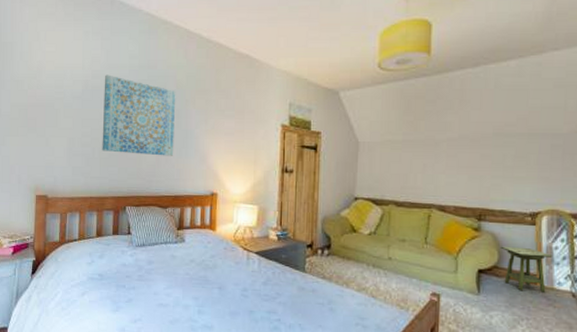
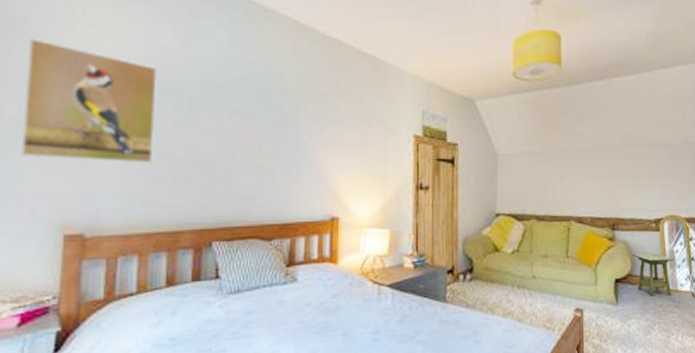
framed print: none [11,57,90,146] -> present [20,39,157,164]
wall art: present [102,75,176,156] -> none [175,69,283,174]

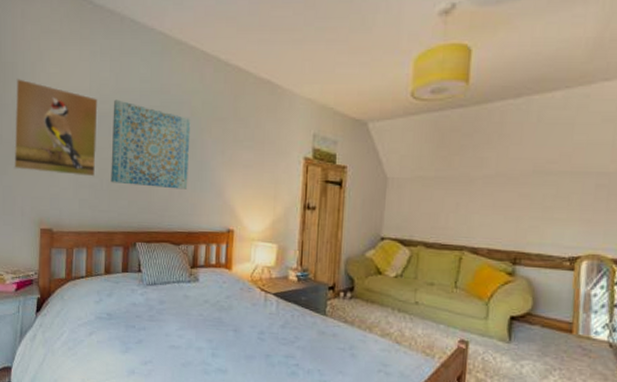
wall art: none [175,69,283,174] -> present [111,99,191,190]
side table: present [632,253,674,297] -> none [534,292,590,342]

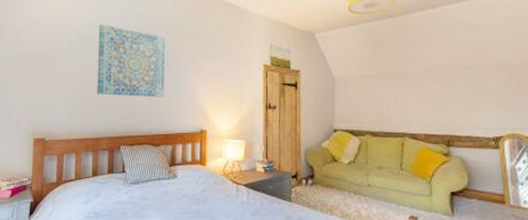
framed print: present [13,79,98,177] -> none [10,10,85,91]

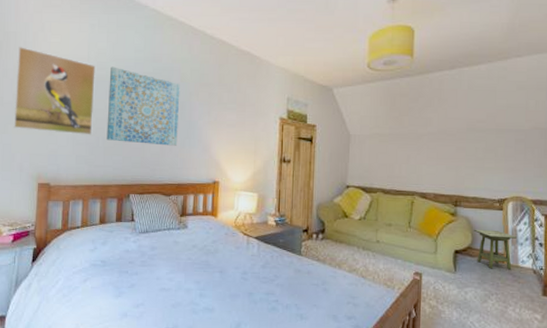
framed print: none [10,10,85,91] -> present [13,47,96,135]
side table: none [469,169,516,211] -> present [473,229,517,270]

